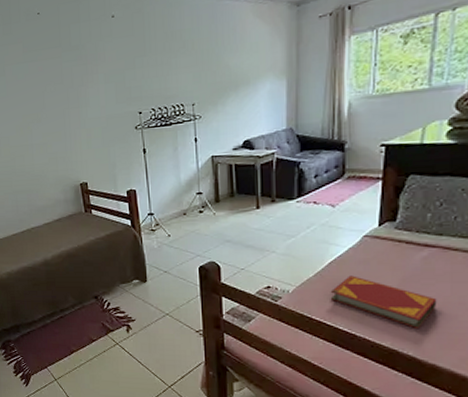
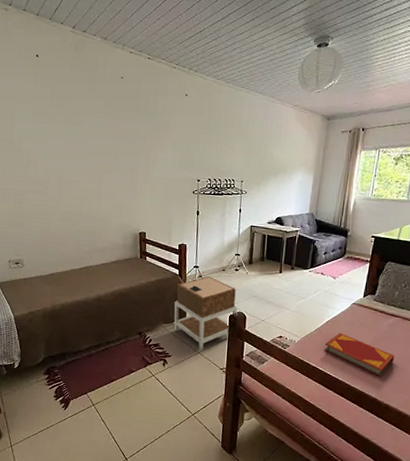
nightstand: none [130,224,208,312] -> present [174,276,238,351]

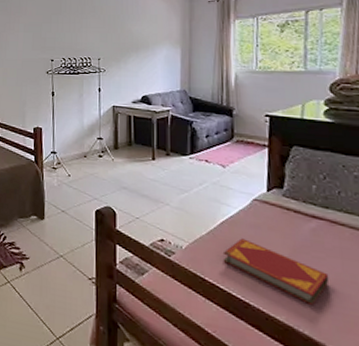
nightstand: present [174,276,238,351] -> none [30,163,105,254]

